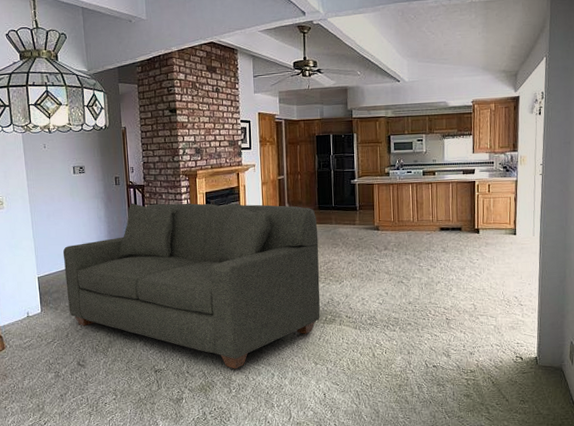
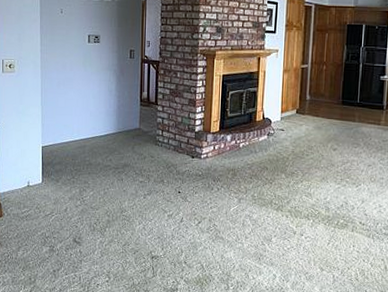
sofa: present [62,203,320,369] -> none [69,78,339,265]

